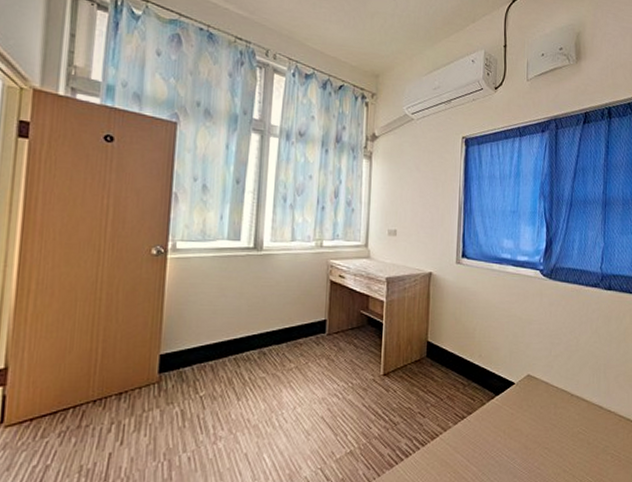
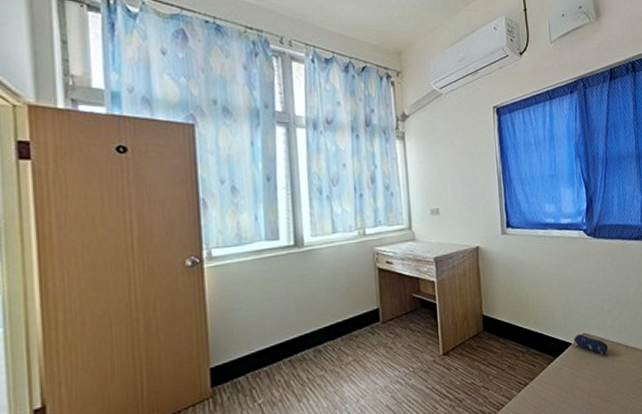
pencil case: none [517,374,553,400] -> present [574,333,609,355]

